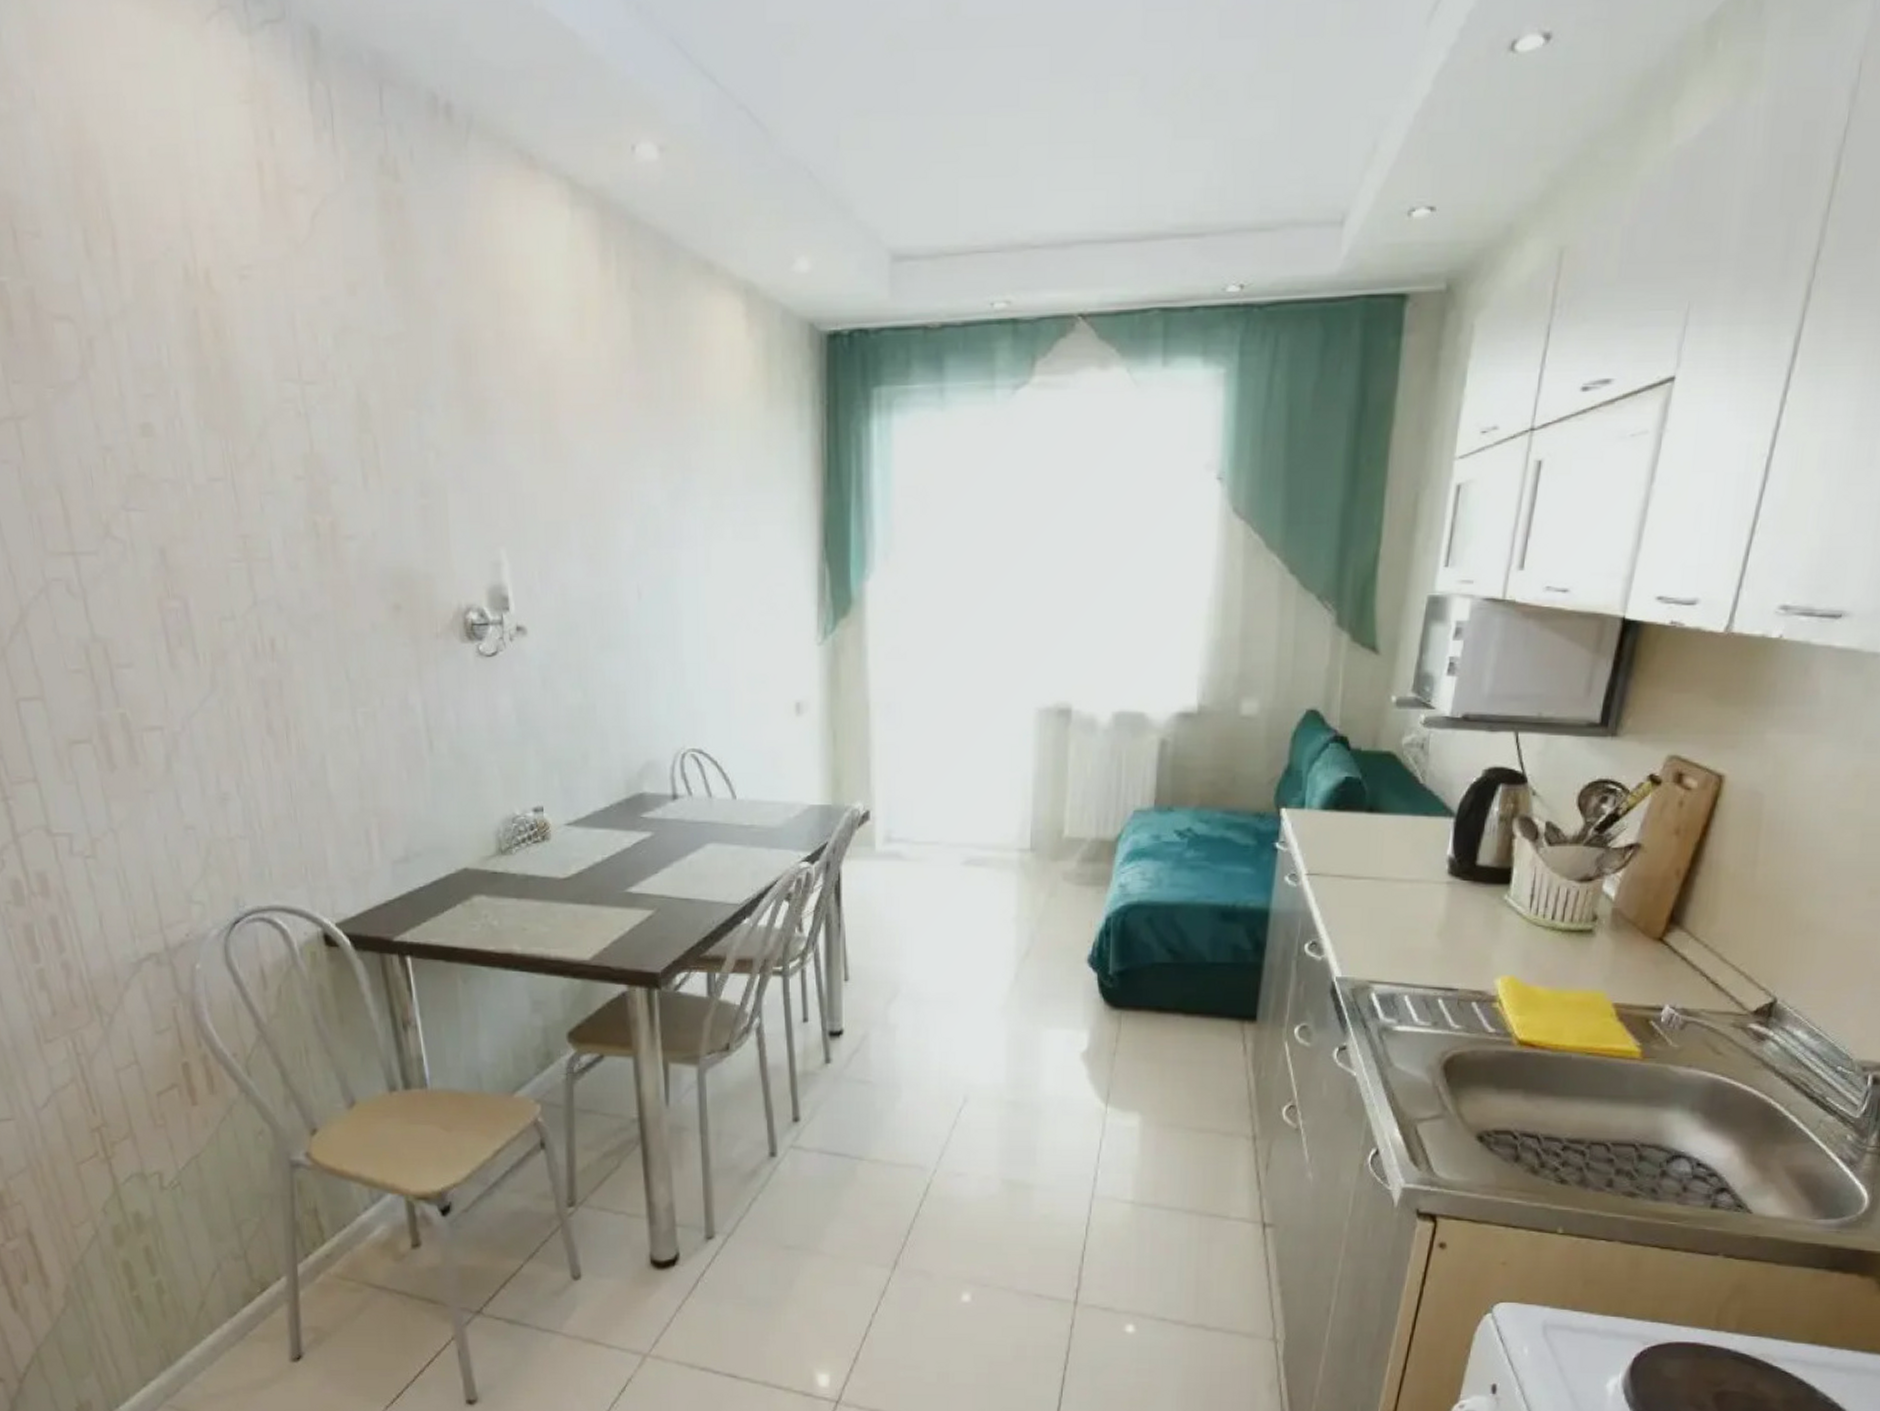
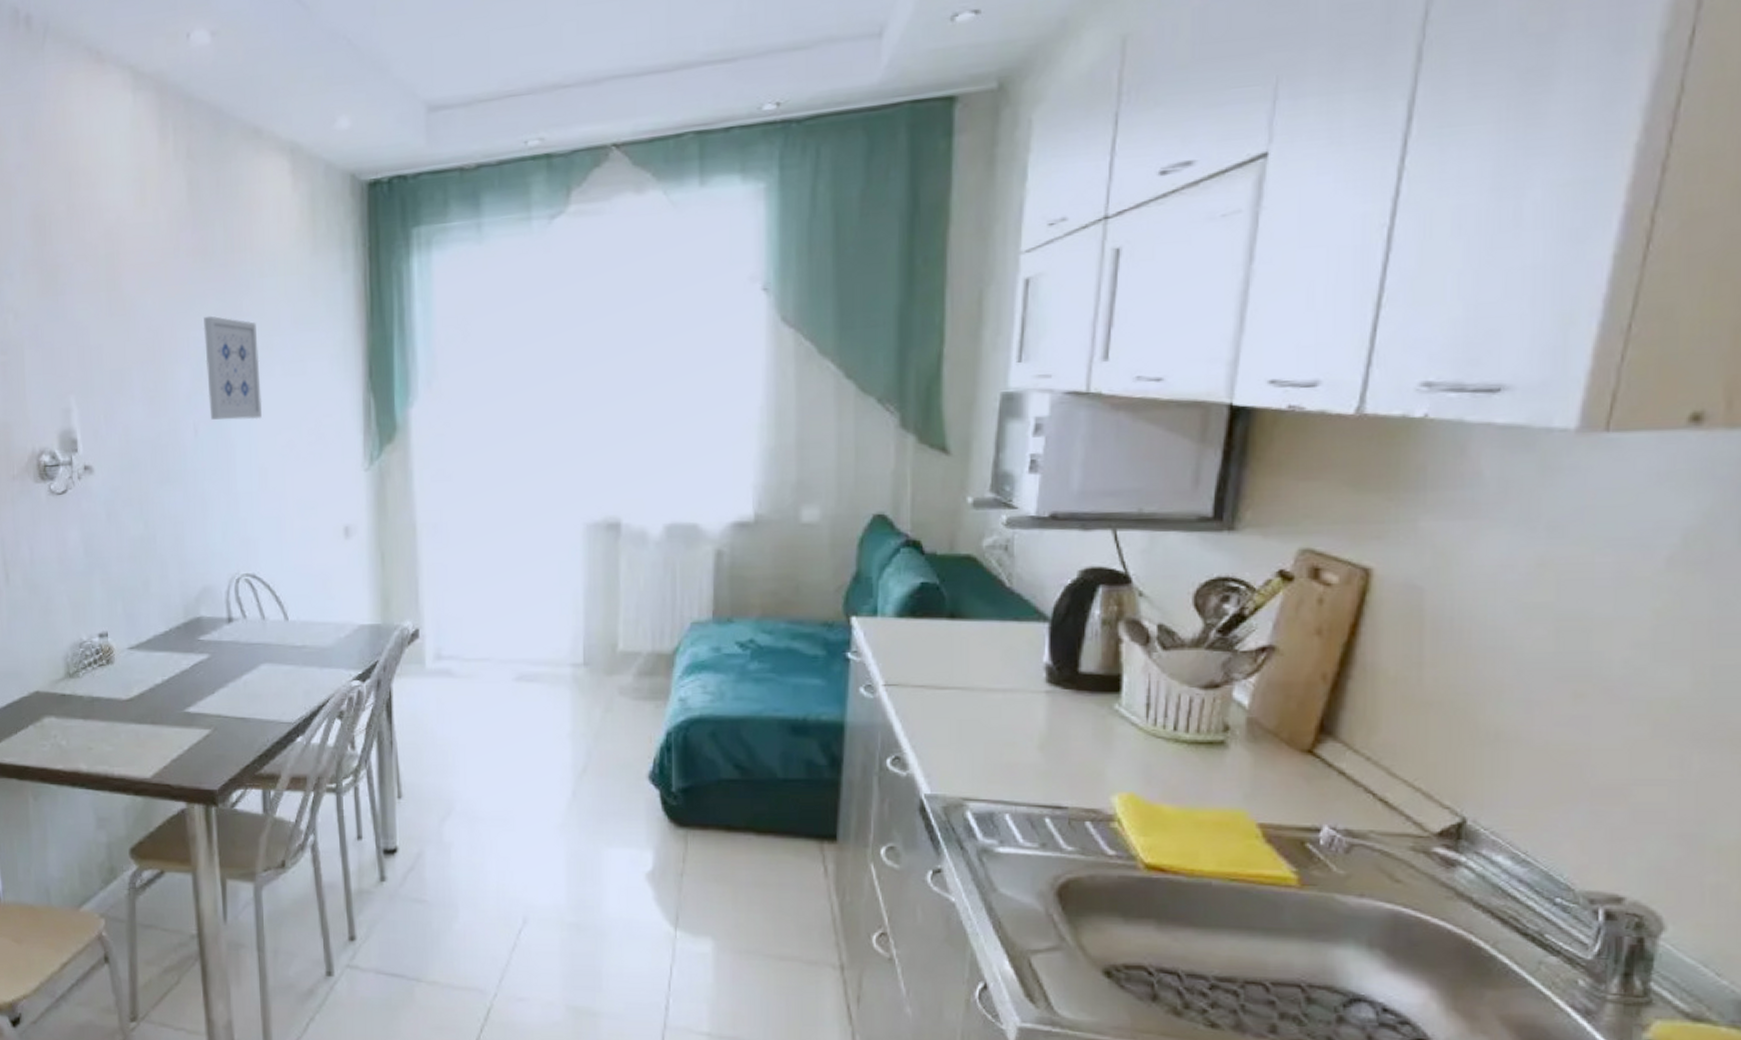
wall art: none [648,468,712,585] -> present [203,315,262,420]

